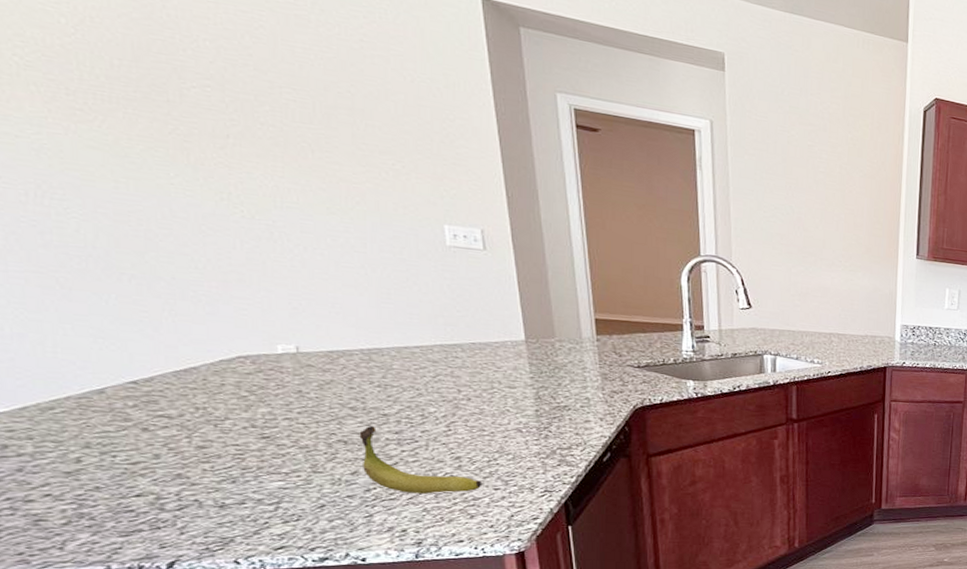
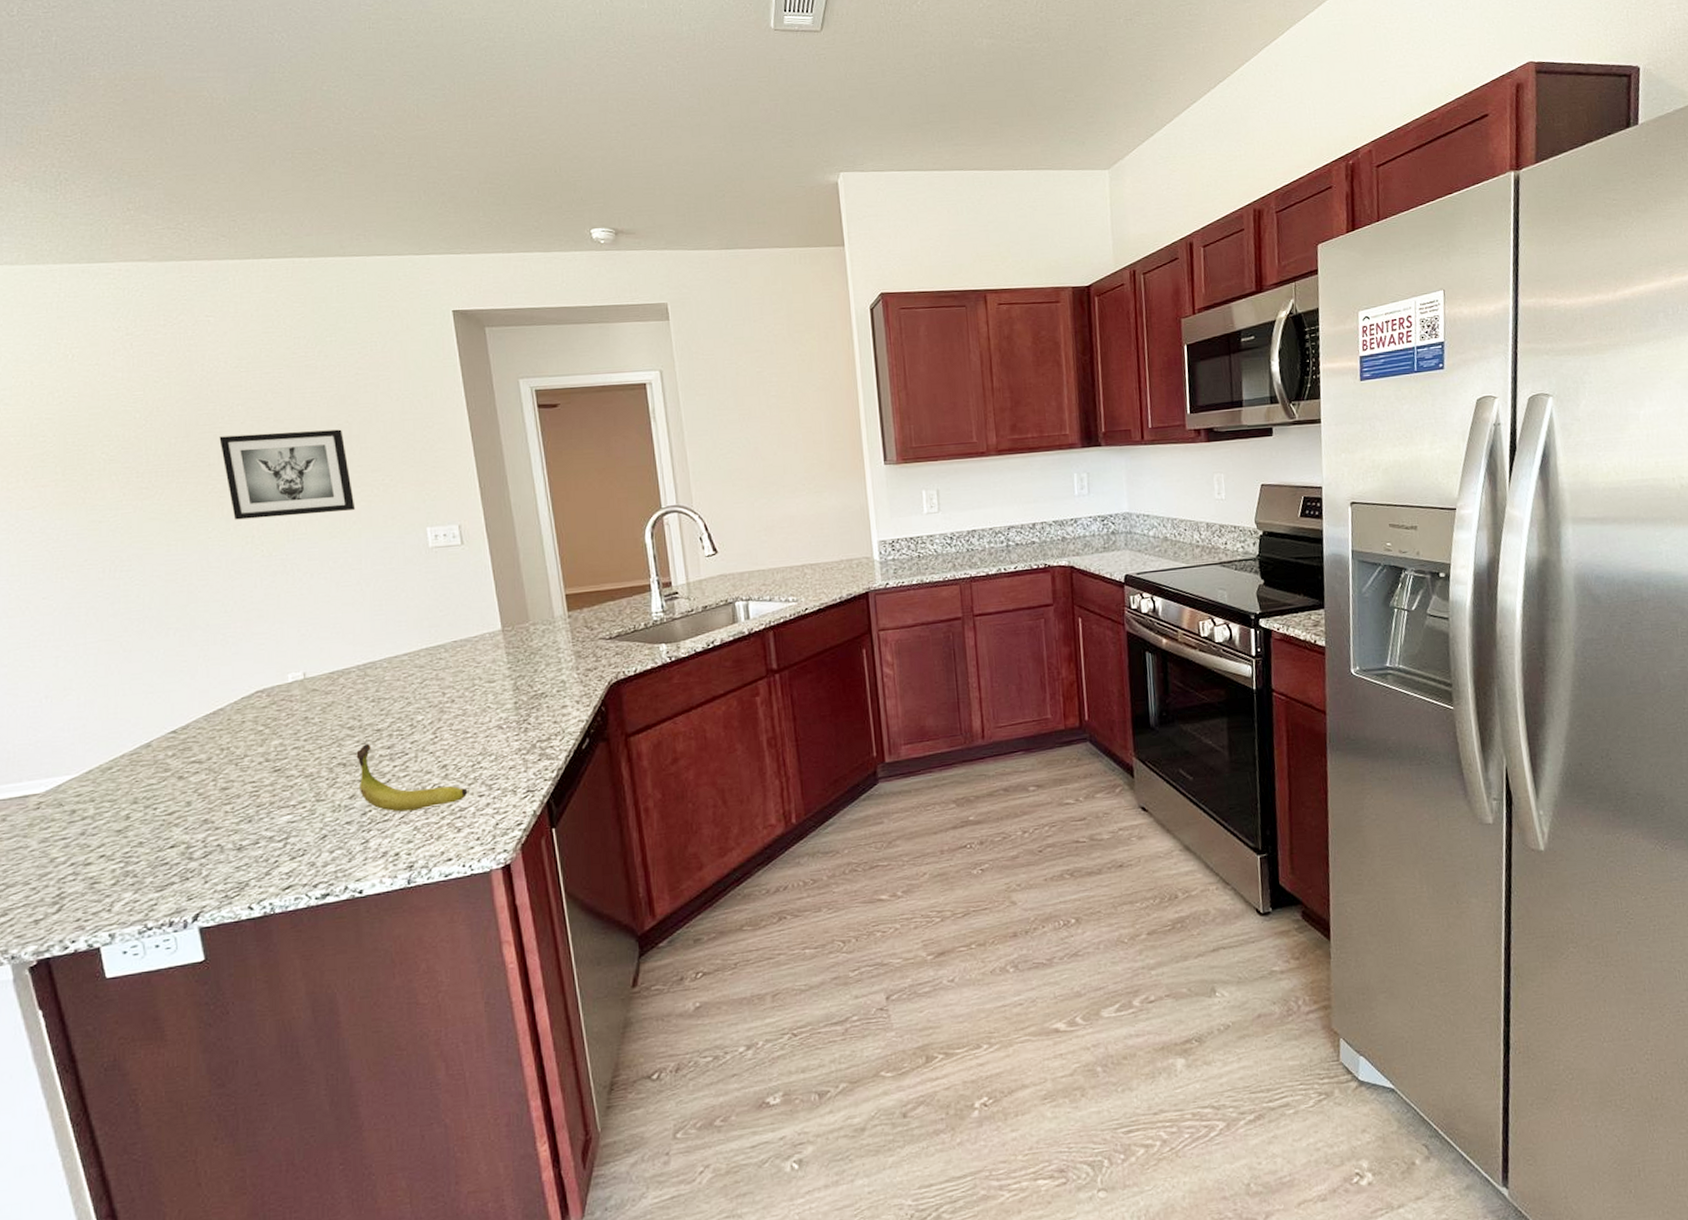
wall art: none [180,71,359,190] -> present [219,429,356,520]

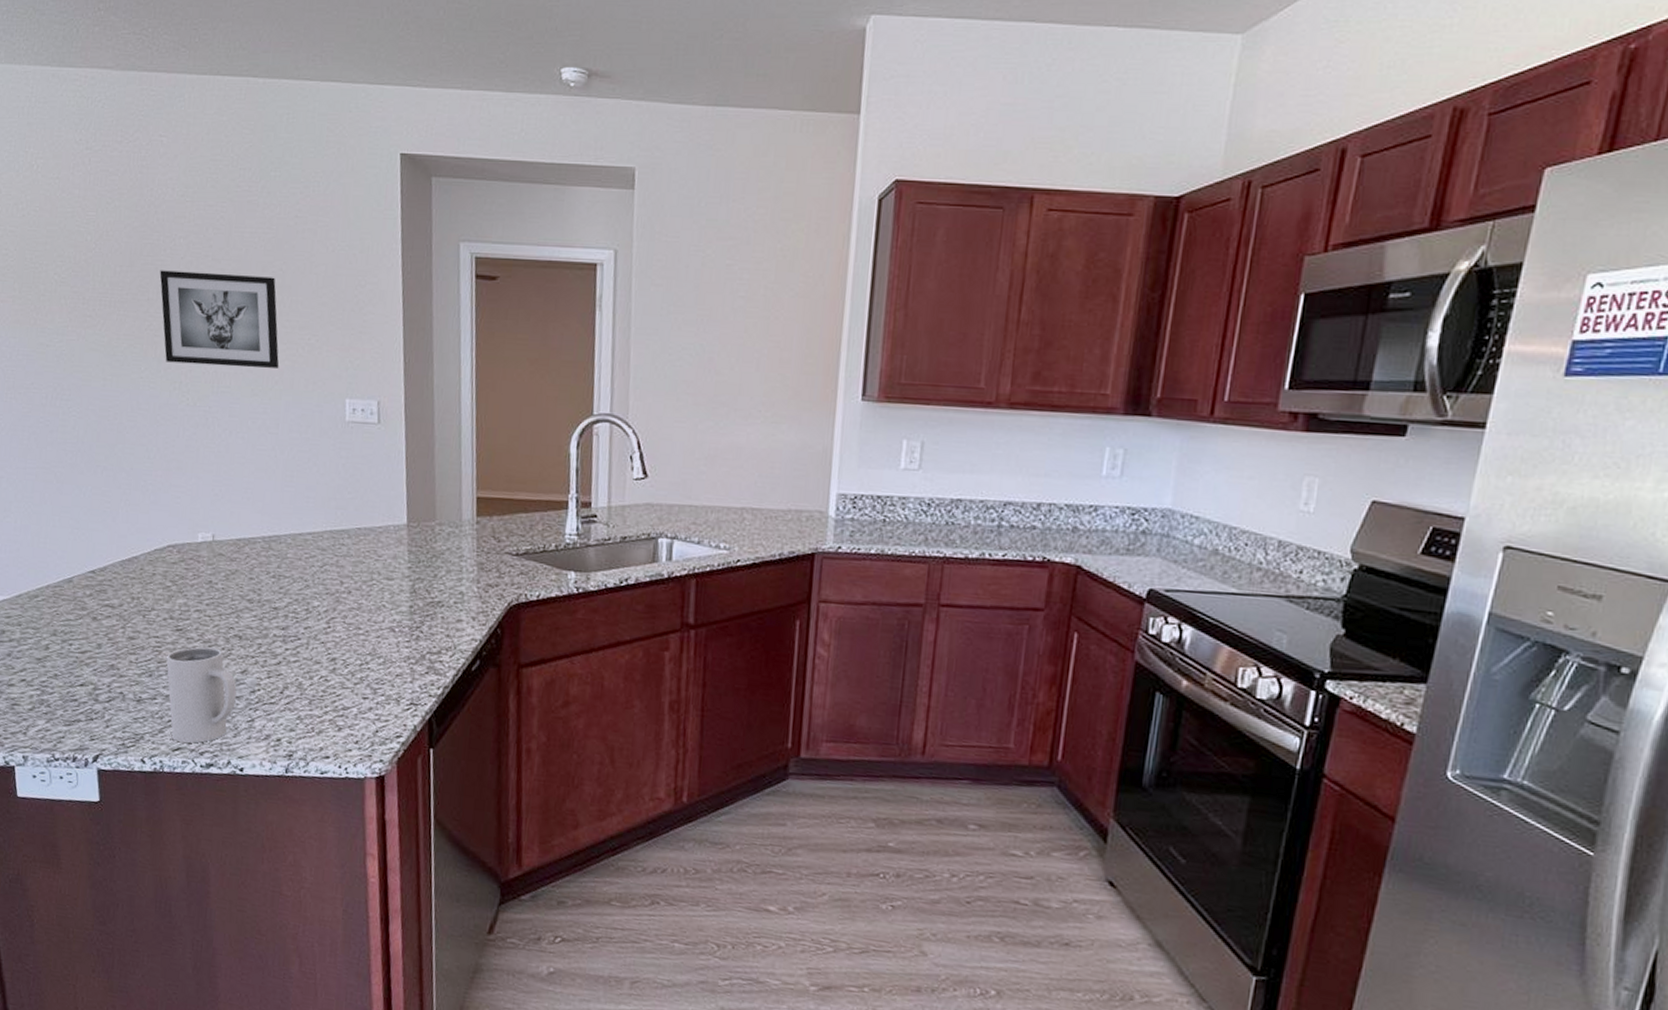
mug: none [266,780,347,881] -> present [166,646,237,744]
banana: present [356,744,468,812] -> none [251,620,353,700]

